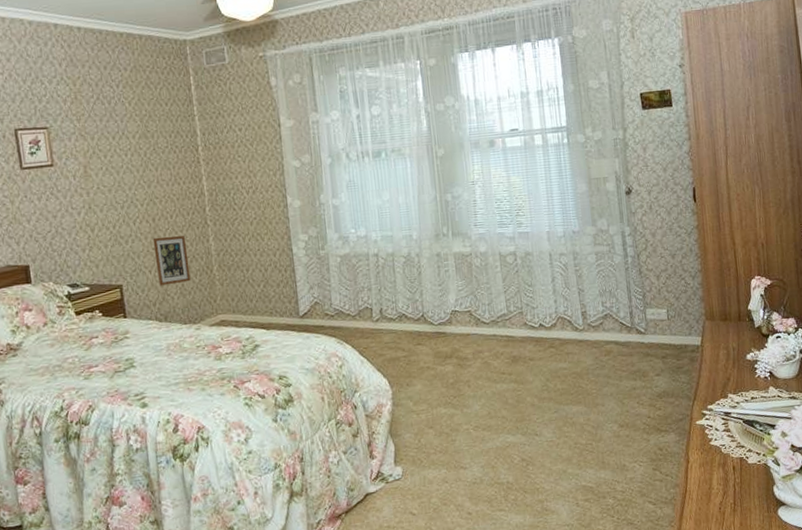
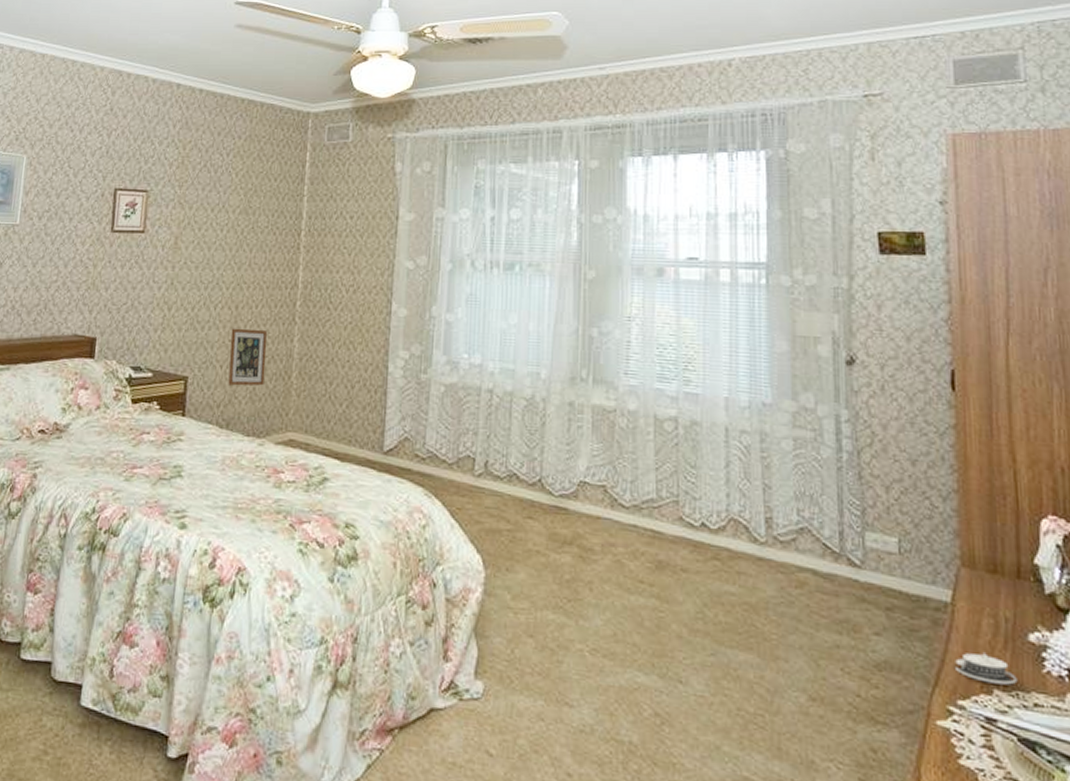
architectural model: none [705,372,742,391] -> present [955,651,1018,685]

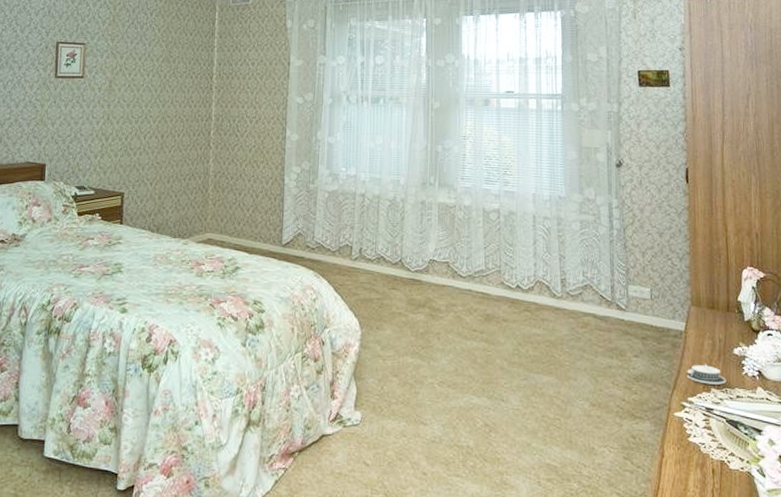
picture frame: present [228,328,268,386] -> none [157,153,188,199]

